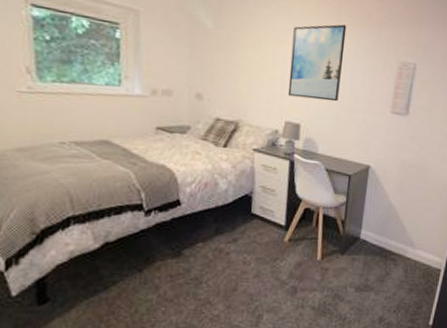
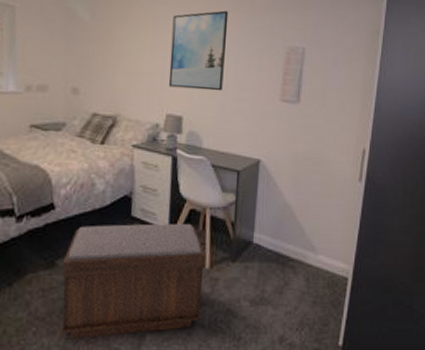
bench: none [186,220,318,318] -> present [59,223,206,339]

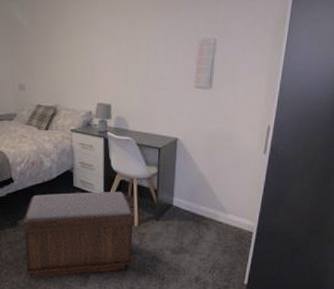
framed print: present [168,10,229,91] -> none [98,9,148,82]

